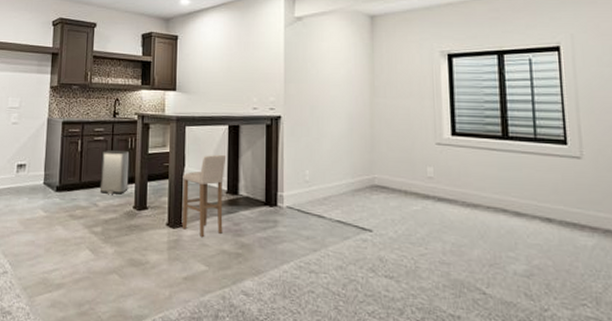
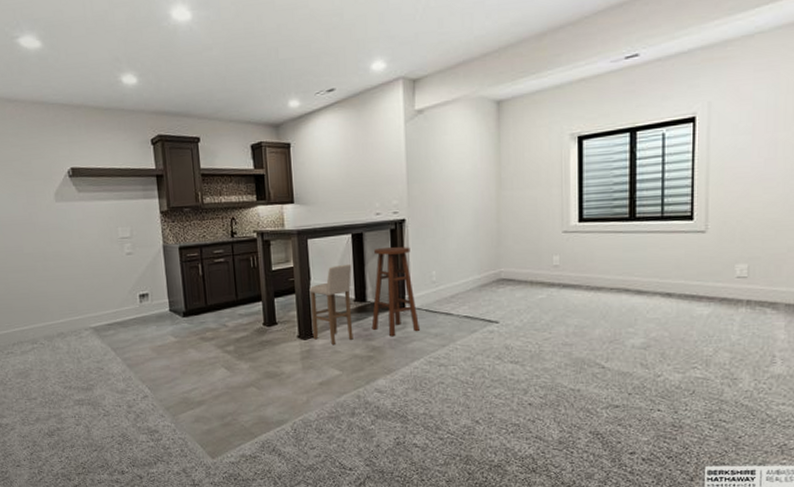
pedal bin: present [99,150,130,195] -> none [224,270,256,314]
bar stool: none [242,142,291,235] -> present [371,247,419,337]

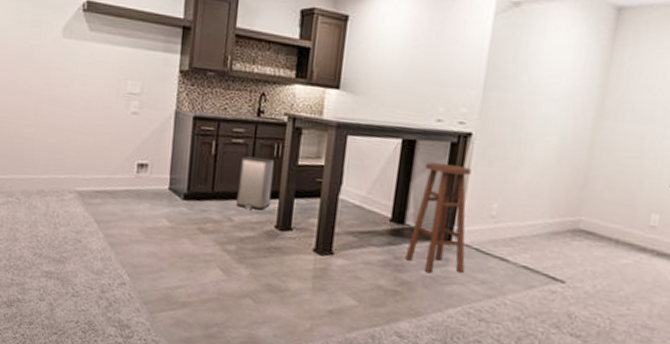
pedal bin: none [224,270,256,314] -> present [236,156,275,211]
bar stool: present [309,263,354,346] -> none [332,173,396,269]

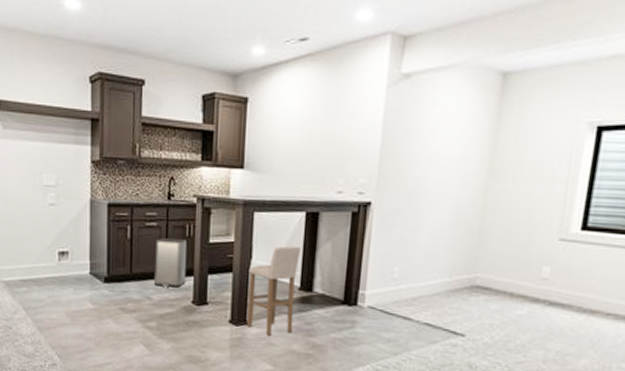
bar stool: none [332,173,396,269] -> present [247,245,302,337]
bar stool: present [405,162,472,274] -> none [315,232,373,336]

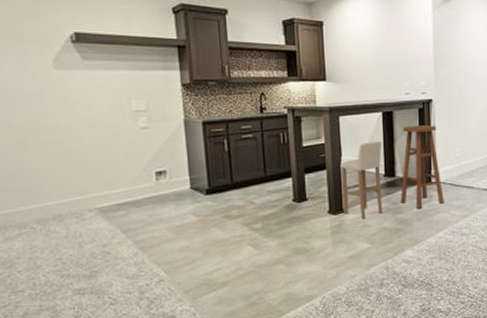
pedal bin: present [153,238,188,288] -> none [252,146,285,191]
bar stool: none [315,232,373,336] -> present [400,125,444,210]

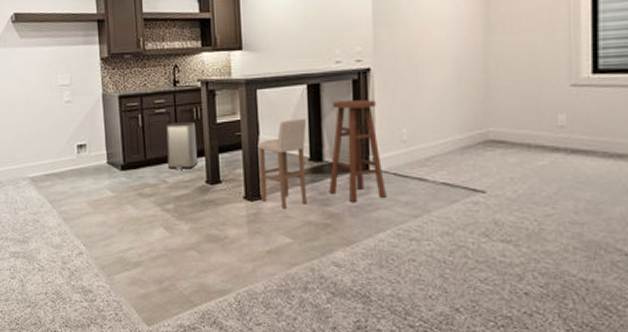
pedal bin: none [252,146,285,191] -> present [165,122,198,169]

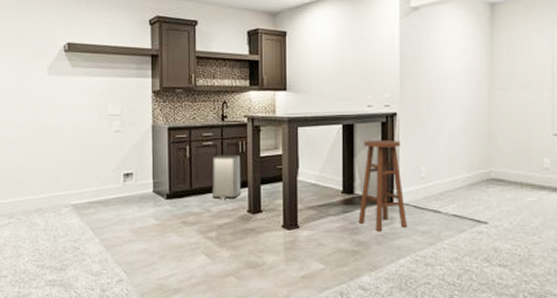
bar stool: present [258,118,307,210] -> none [297,154,341,238]

